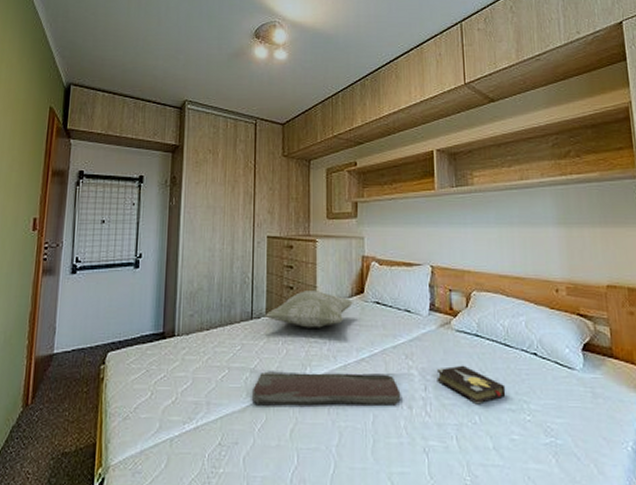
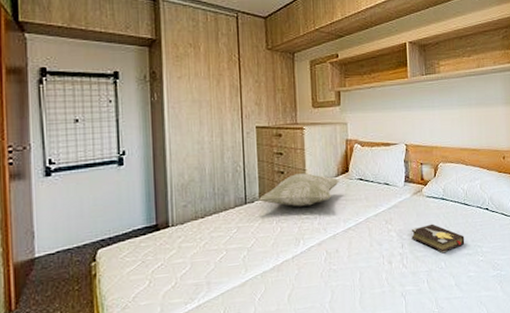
serving tray: present [252,373,401,407] -> none [251,239,383,279]

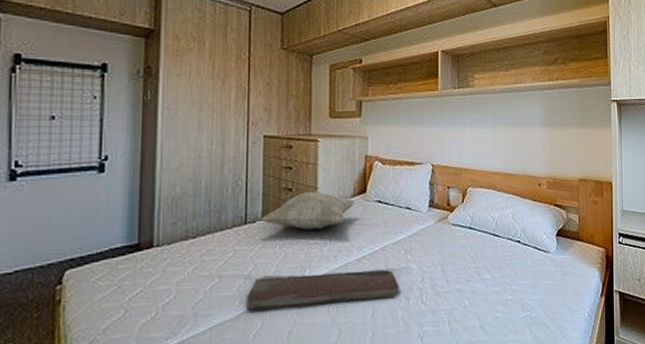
serving tray: none [251,239,383,279] -> present [247,270,399,312]
hardback book: present [411,223,465,254] -> none [433,255,493,290]

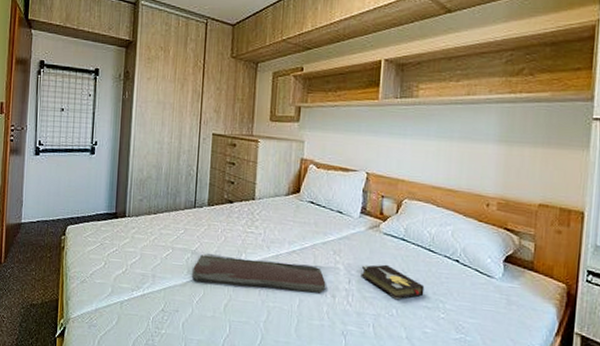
decorative pillow: present [261,192,356,230] -> none [207,186,290,221]
hardback book: none [433,255,493,290] -> present [360,264,425,300]

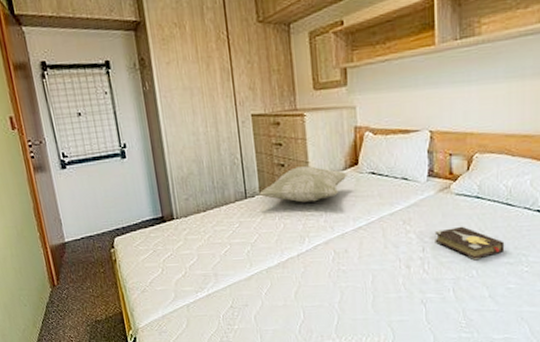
serving tray: present [192,255,326,294] -> none [255,240,399,274]
decorative pillow: none [207,186,290,221] -> present [259,166,349,203]

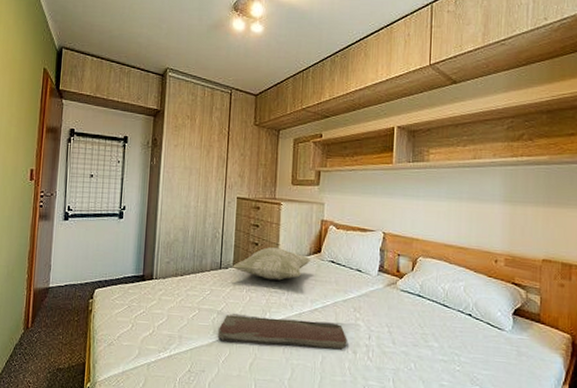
serving tray: none [255,240,399,274] -> present [218,315,347,350]
hardback book: present [434,226,505,261] -> none [380,320,440,354]

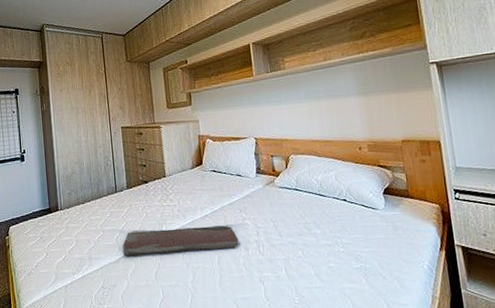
decorative pillow: present [233,247,312,281] -> none [126,166,196,196]

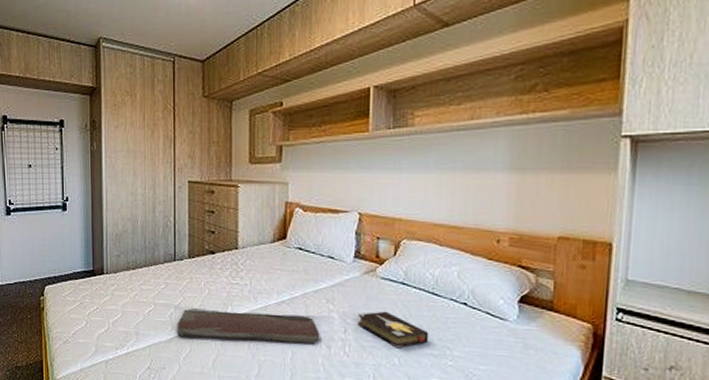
hardback book: none [265,213,323,243] -> present [357,311,429,348]

